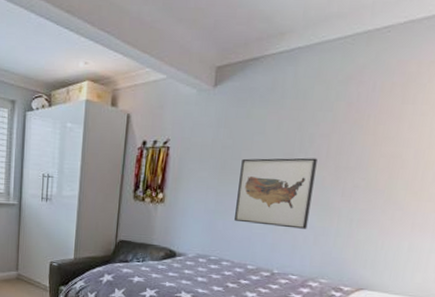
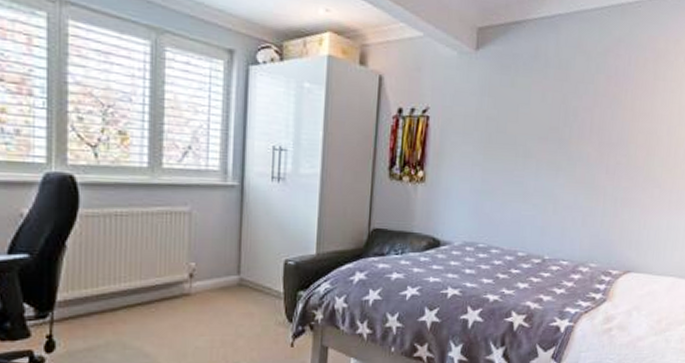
wall art: present [234,157,318,229] -> none [502,131,582,210]

